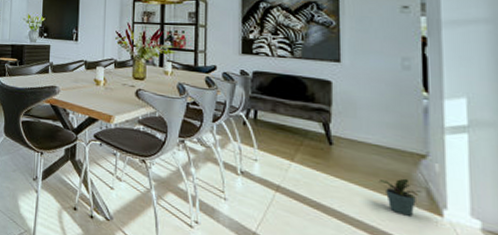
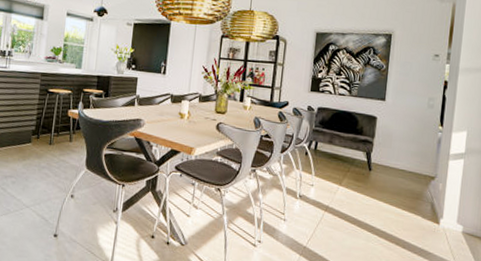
potted plant: present [378,178,421,216] -> none [400,196,428,226]

